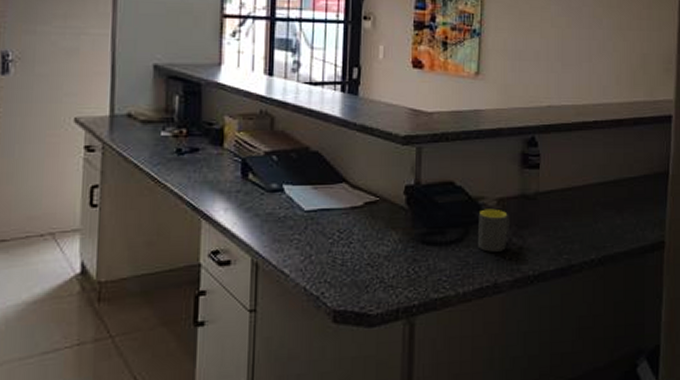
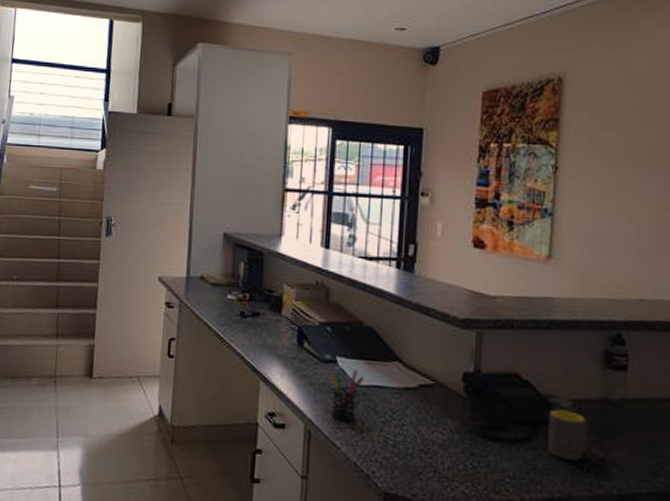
pen holder: none [277,195,312,249] -> present [330,369,365,423]

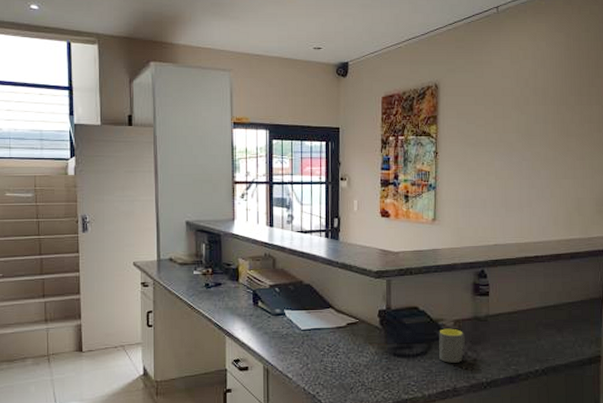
pen holder: present [330,369,365,423] -> none [281,318,307,359]

